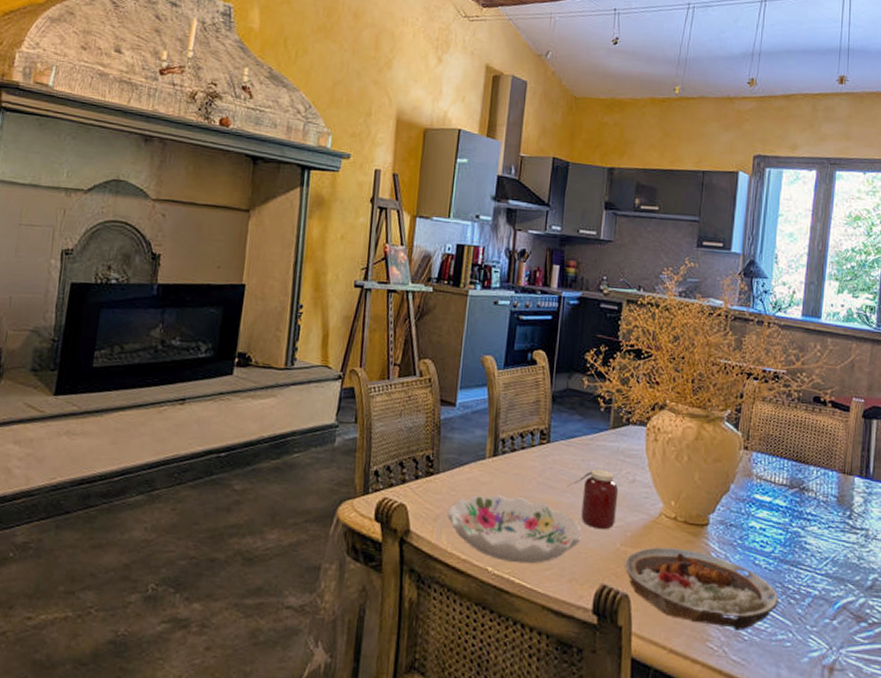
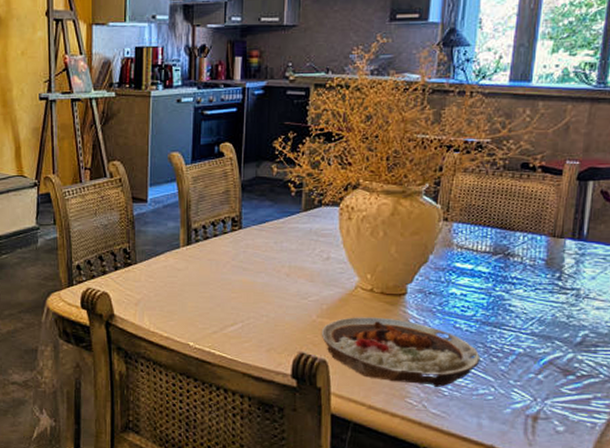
decorative bowl: present [447,494,582,564] -> none [147,279,277,338]
jar: present [566,467,619,530] -> none [260,248,313,304]

